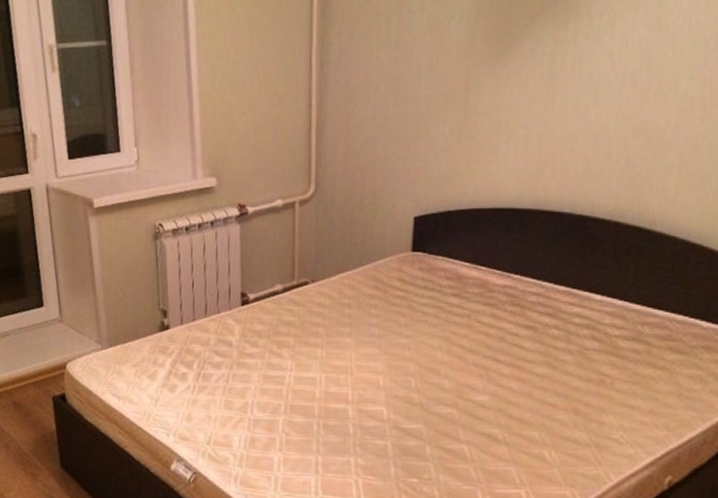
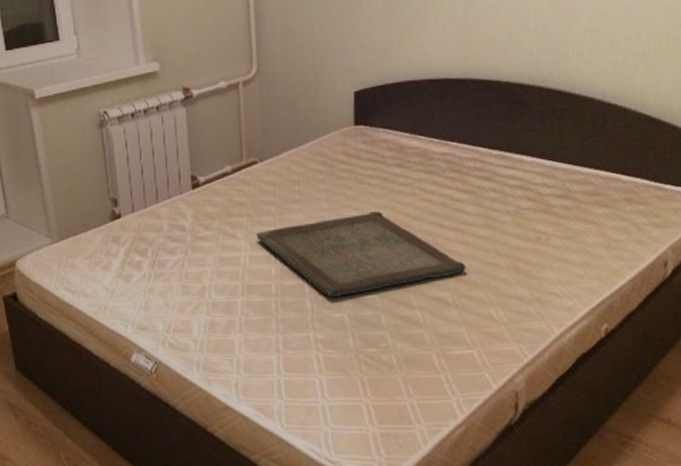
serving tray: none [303,341,520,425] -> present [256,211,466,298]

